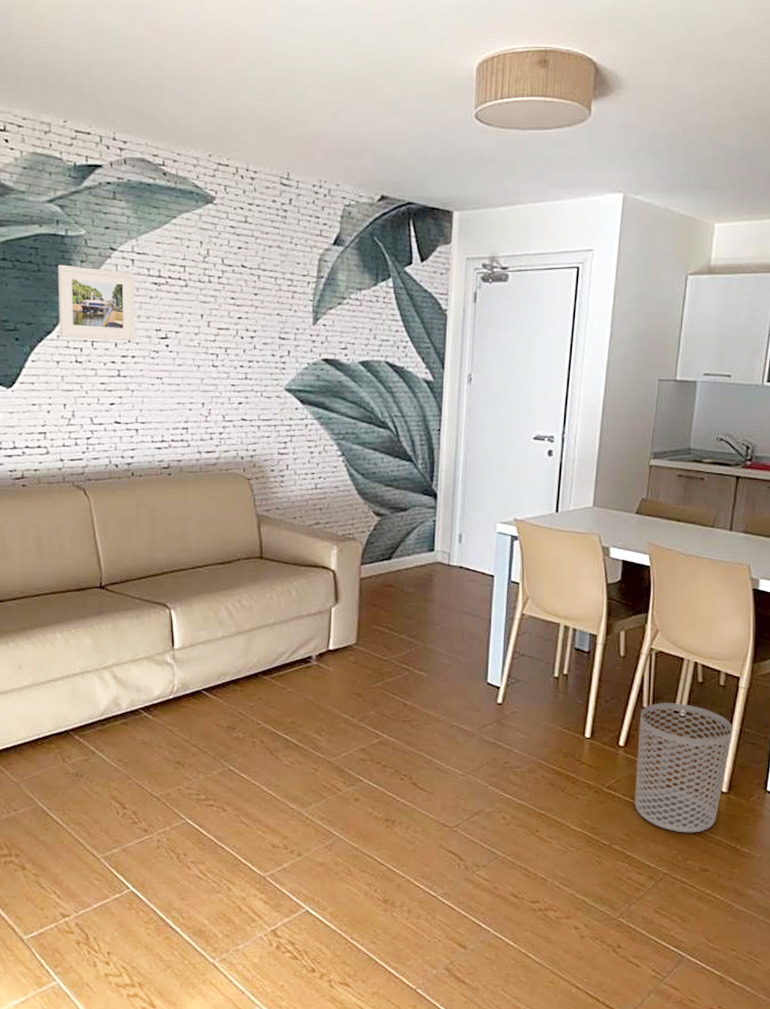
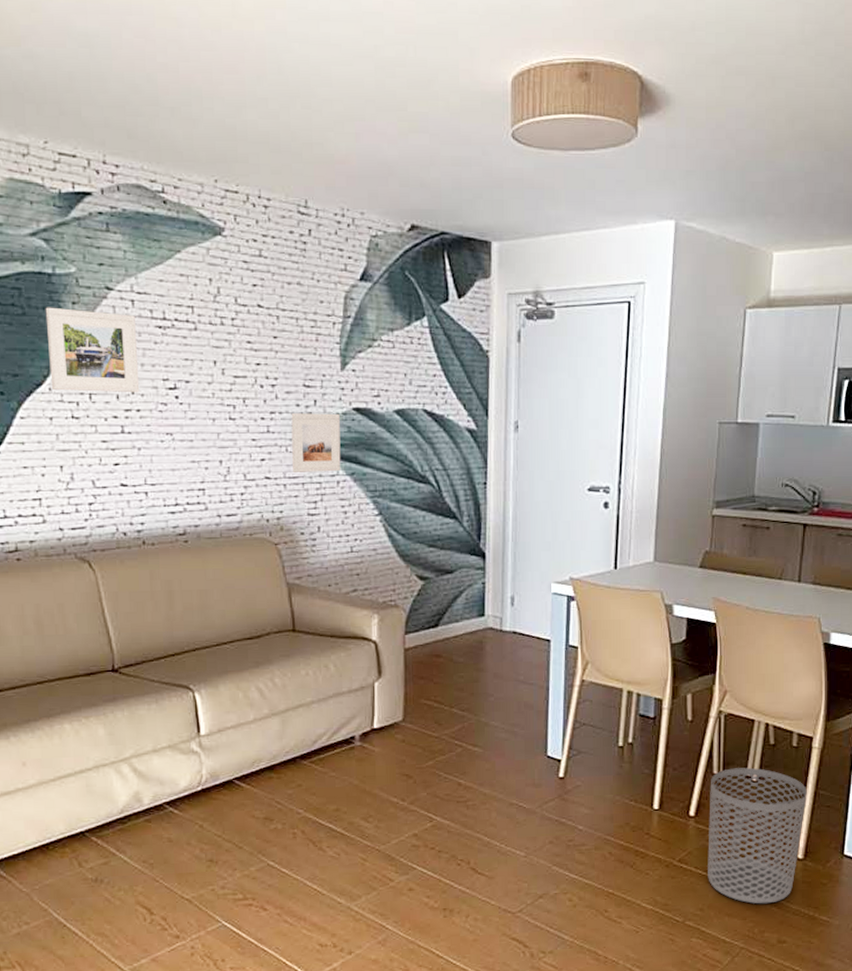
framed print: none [265,362,310,416] -> present [291,413,341,472]

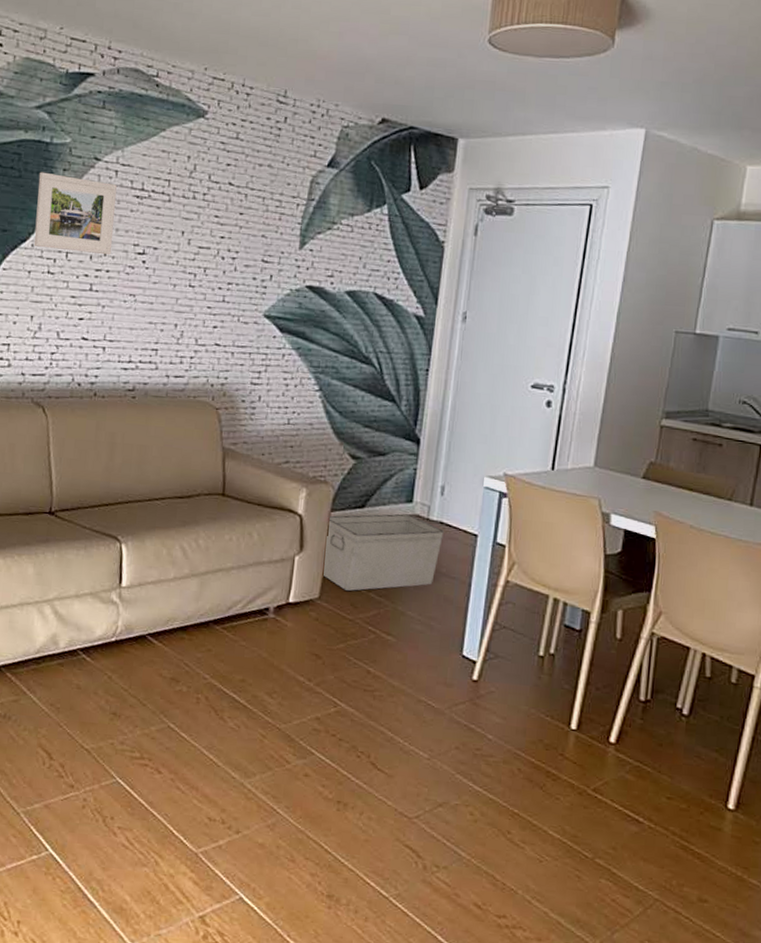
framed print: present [291,413,341,472] -> none [241,286,293,345]
storage bin: none [402,628,518,709] -> present [321,513,444,591]
waste bin: present [708,767,807,904] -> none [624,696,744,855]

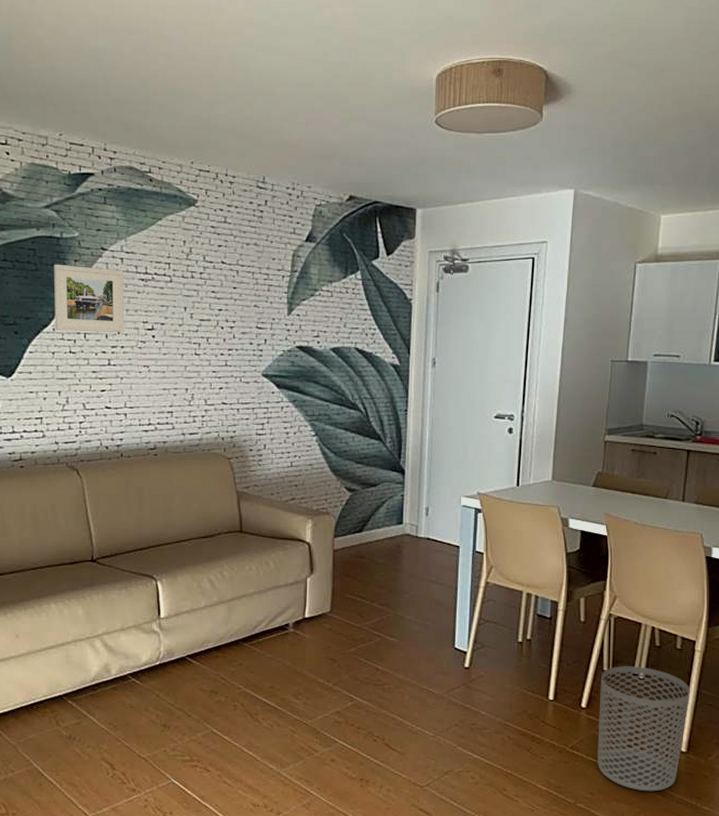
storage bin: present [321,513,444,591] -> none [330,534,431,603]
waste bin: none [624,696,744,855] -> present [597,666,690,792]

